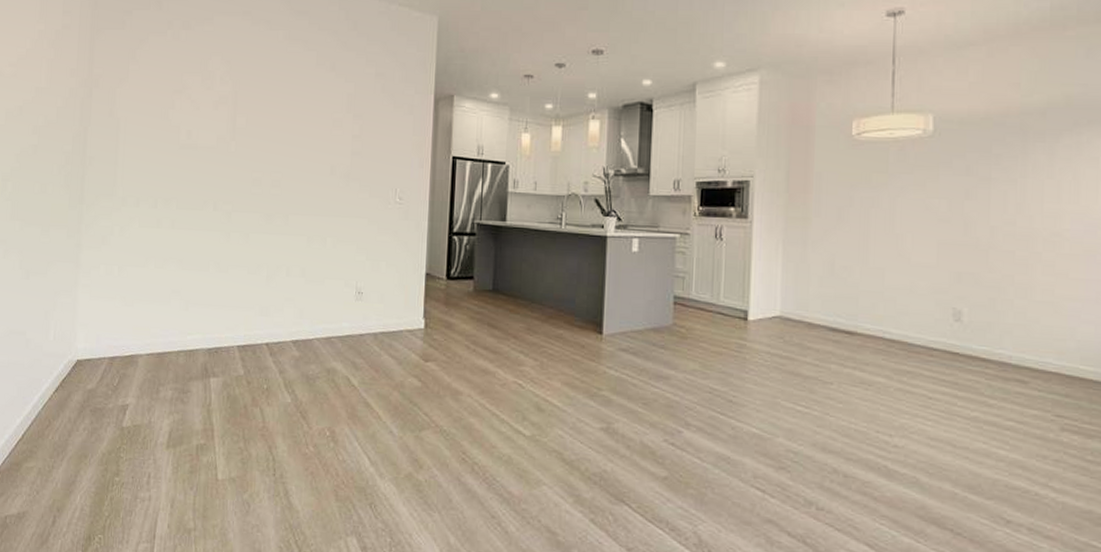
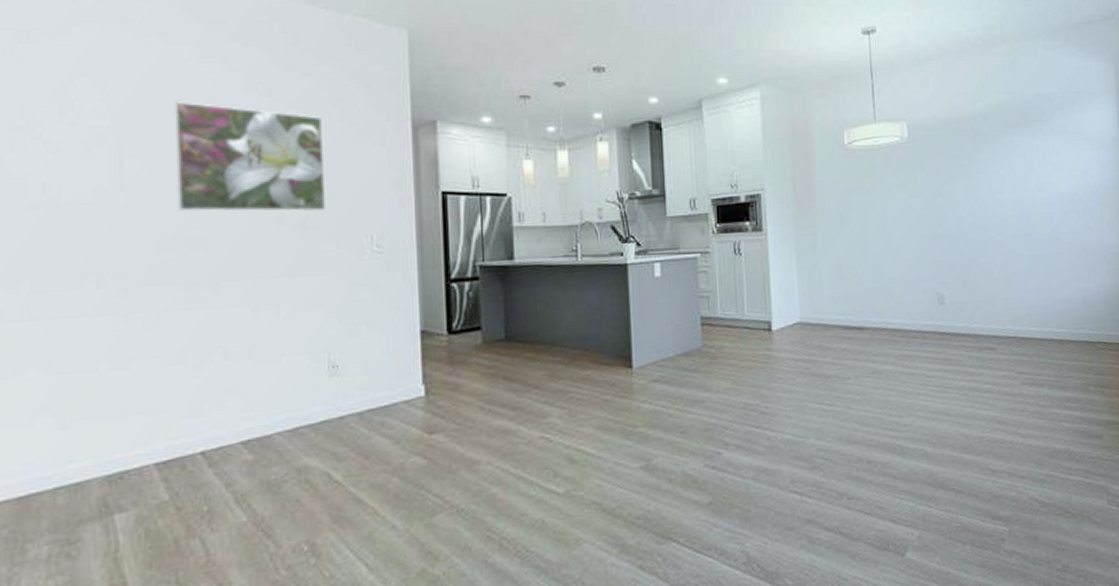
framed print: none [266,74,368,165] -> present [174,101,327,212]

